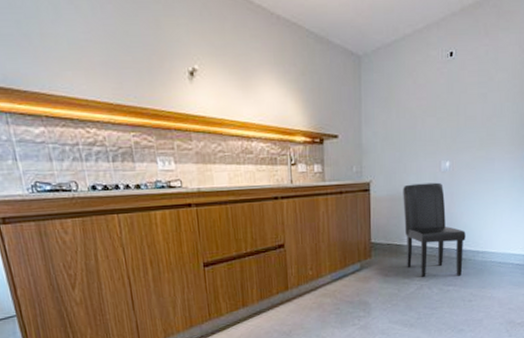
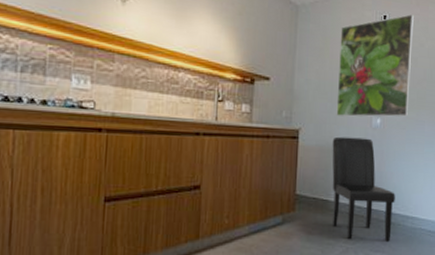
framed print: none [405,45,482,164] -> present [336,13,414,117]

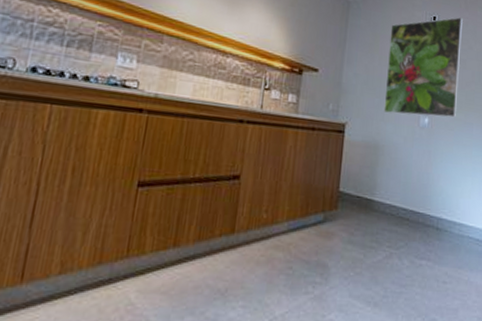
chair: present [332,136,395,242] -> none [375,133,442,249]

